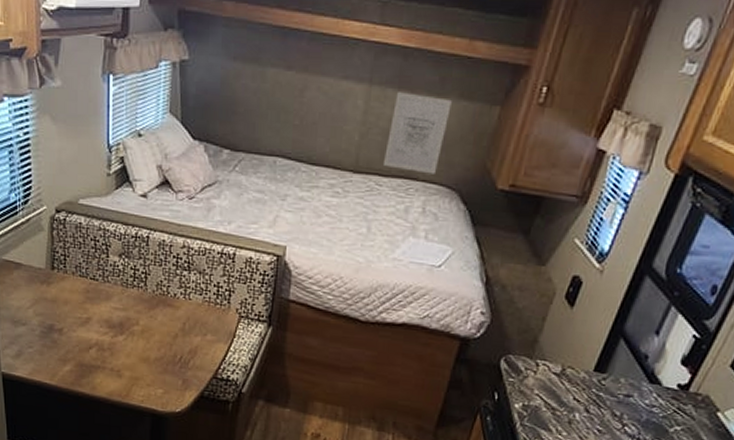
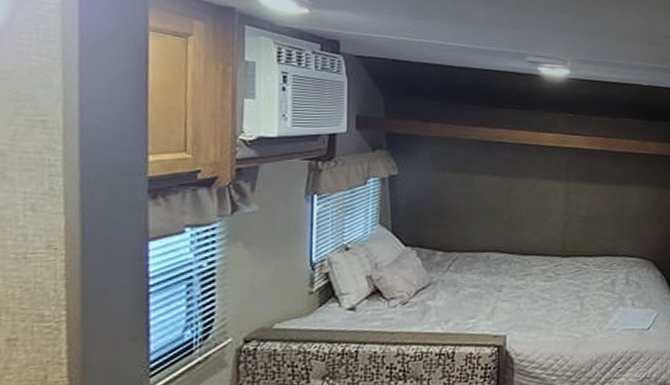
wall art: present [382,92,452,174] -> none [586,185,636,250]

